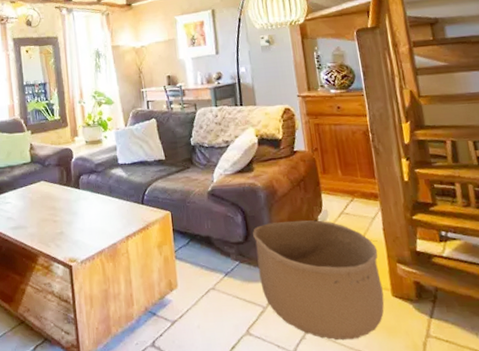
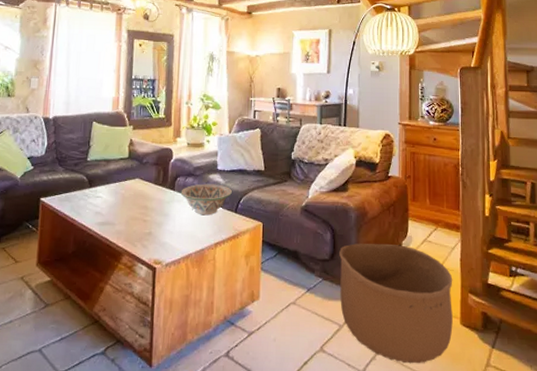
decorative bowl: none [85,178,136,211] -> present [180,183,232,216]

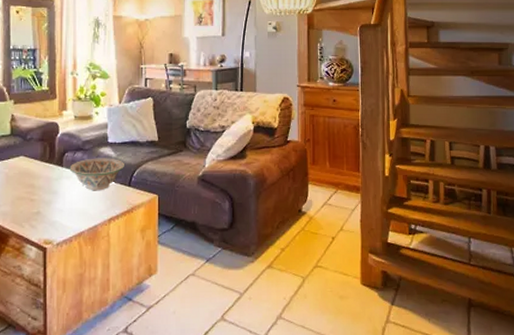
basket: present [339,243,453,364] -> none [238,209,353,326]

